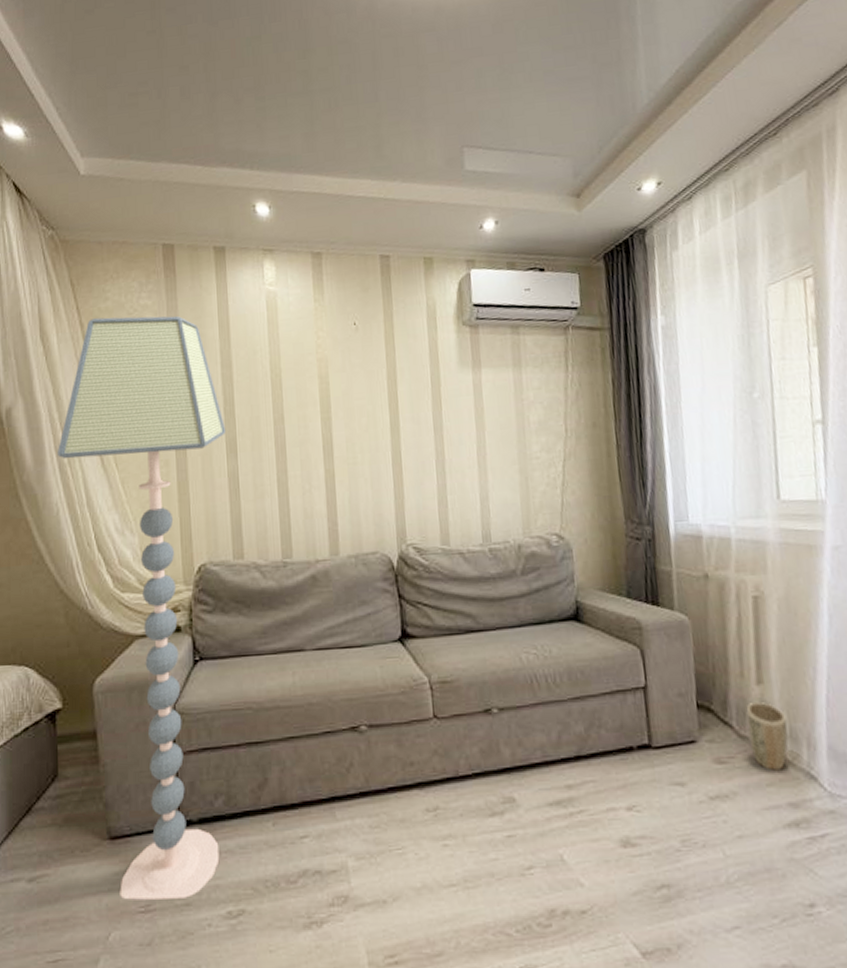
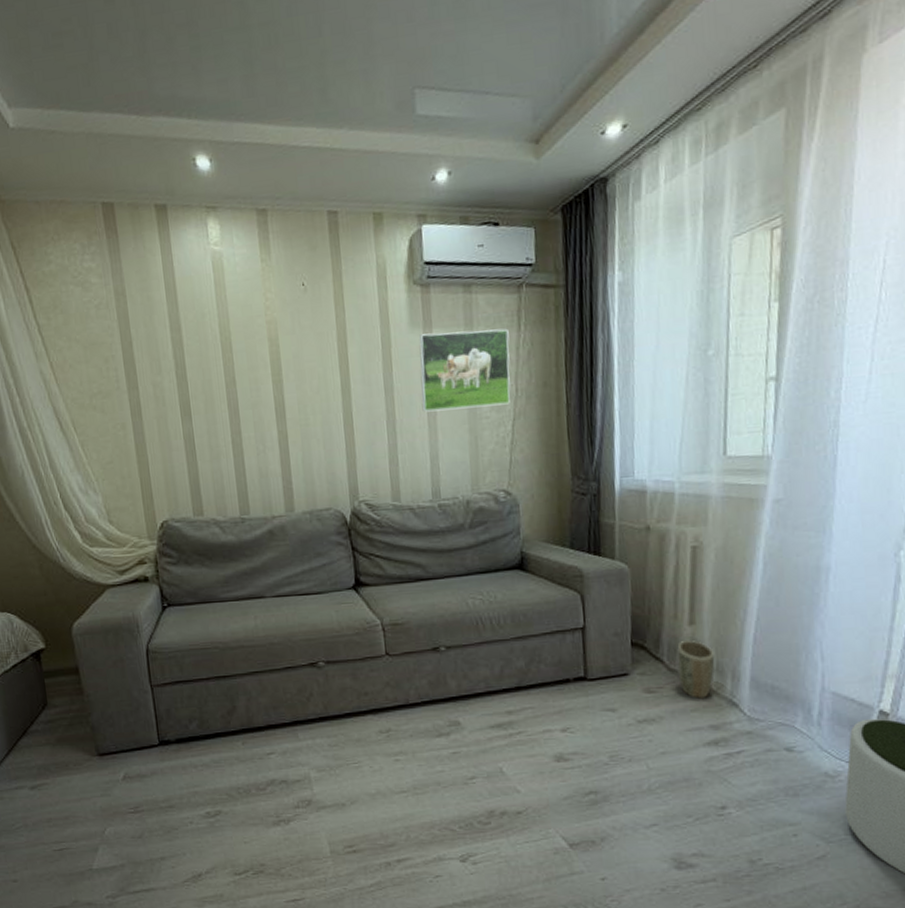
floor lamp: present [58,315,227,900] -> none [16,278,197,803]
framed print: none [468,369,560,452] -> present [418,328,511,412]

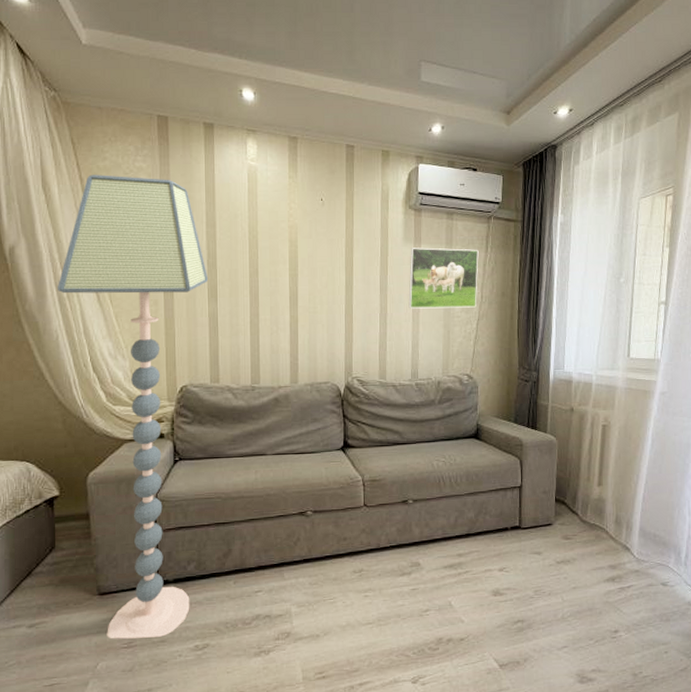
floor lamp: none [16,278,197,803] -> present [58,175,209,639]
plant pot: present [676,641,715,699] -> none [588,498,615,544]

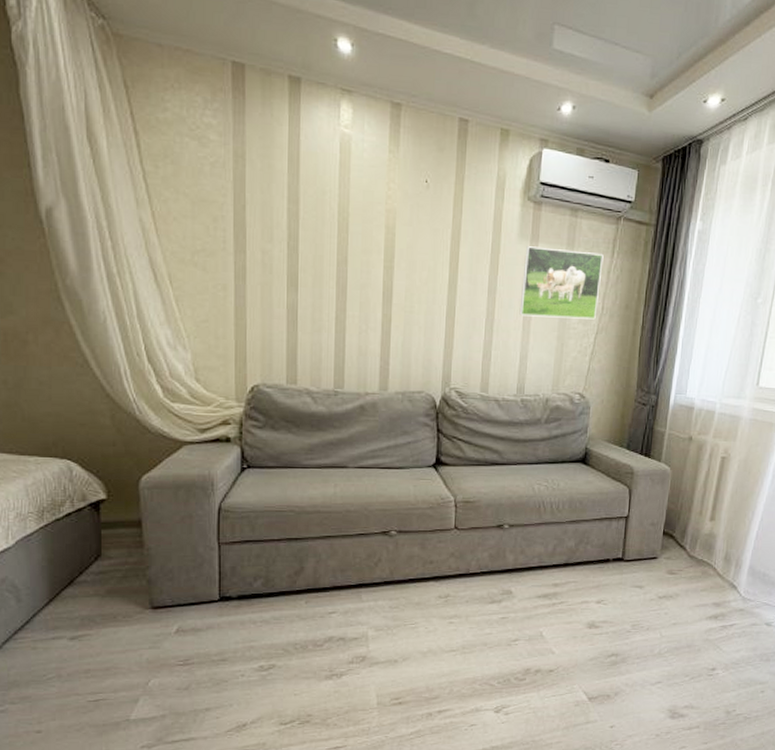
floor lamp: present [58,175,209,639] -> none [106,128,289,656]

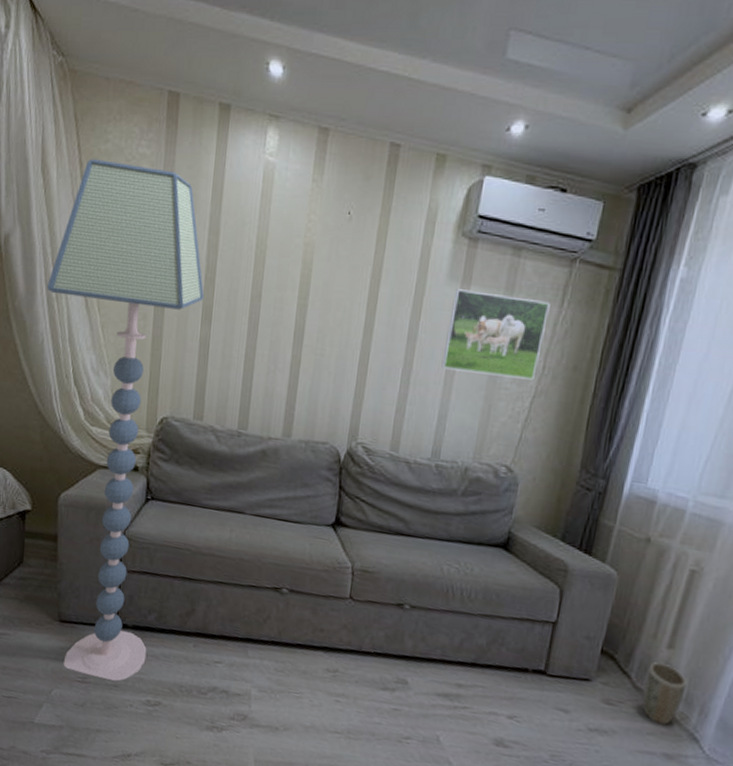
floor lamp: none [106,128,289,656] -> present [47,159,205,681]
plant pot: none [695,533,726,581] -> present [641,662,687,725]

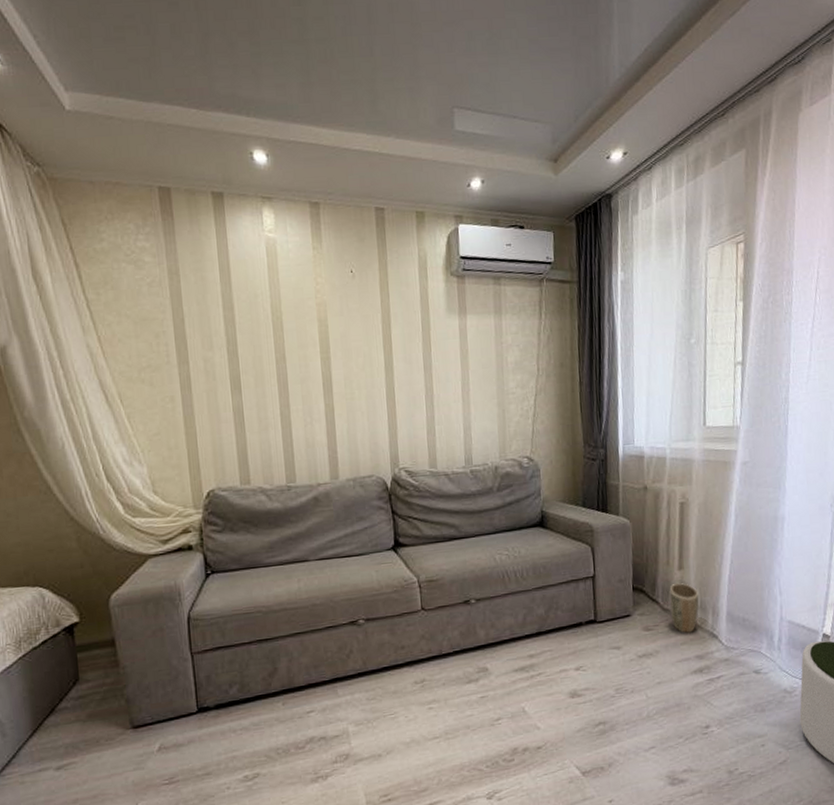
floor lamp: present [47,159,205,681] -> none [59,258,236,776]
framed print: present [441,289,550,380] -> none [454,316,533,388]

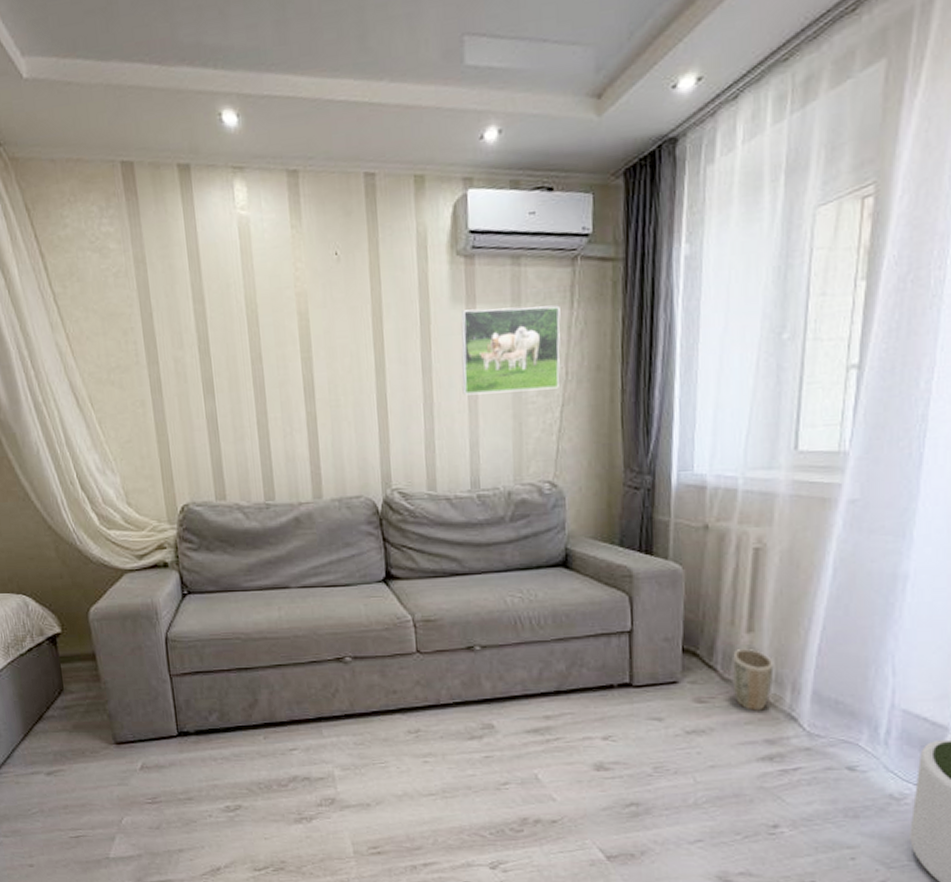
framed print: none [454,316,533,388] -> present [460,305,561,395]

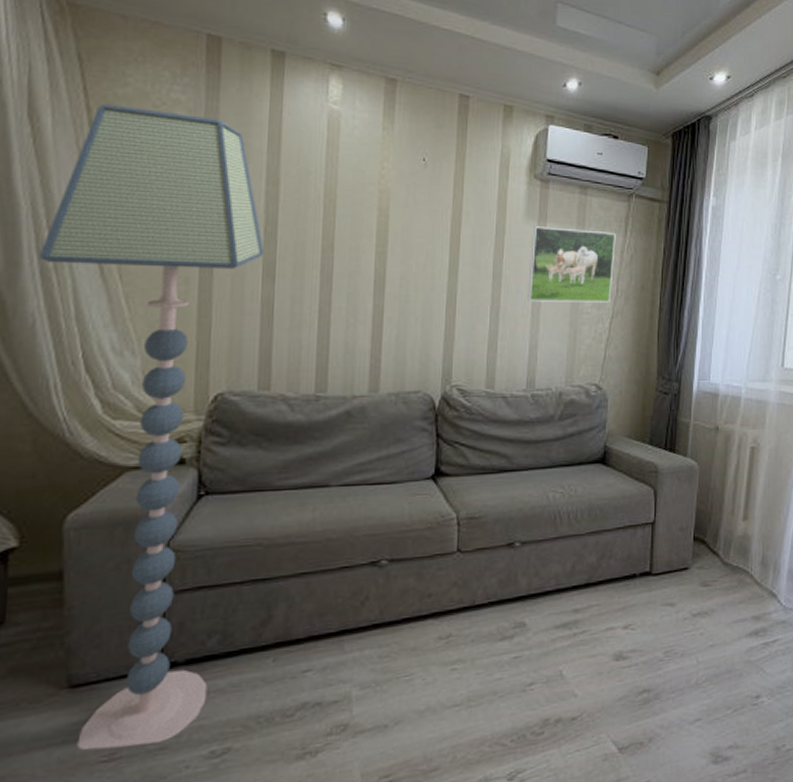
floor lamp: none [31,244,217,794] -> present [40,104,265,751]
plant pot: present [731,649,774,711] -> none [730,535,762,591]

